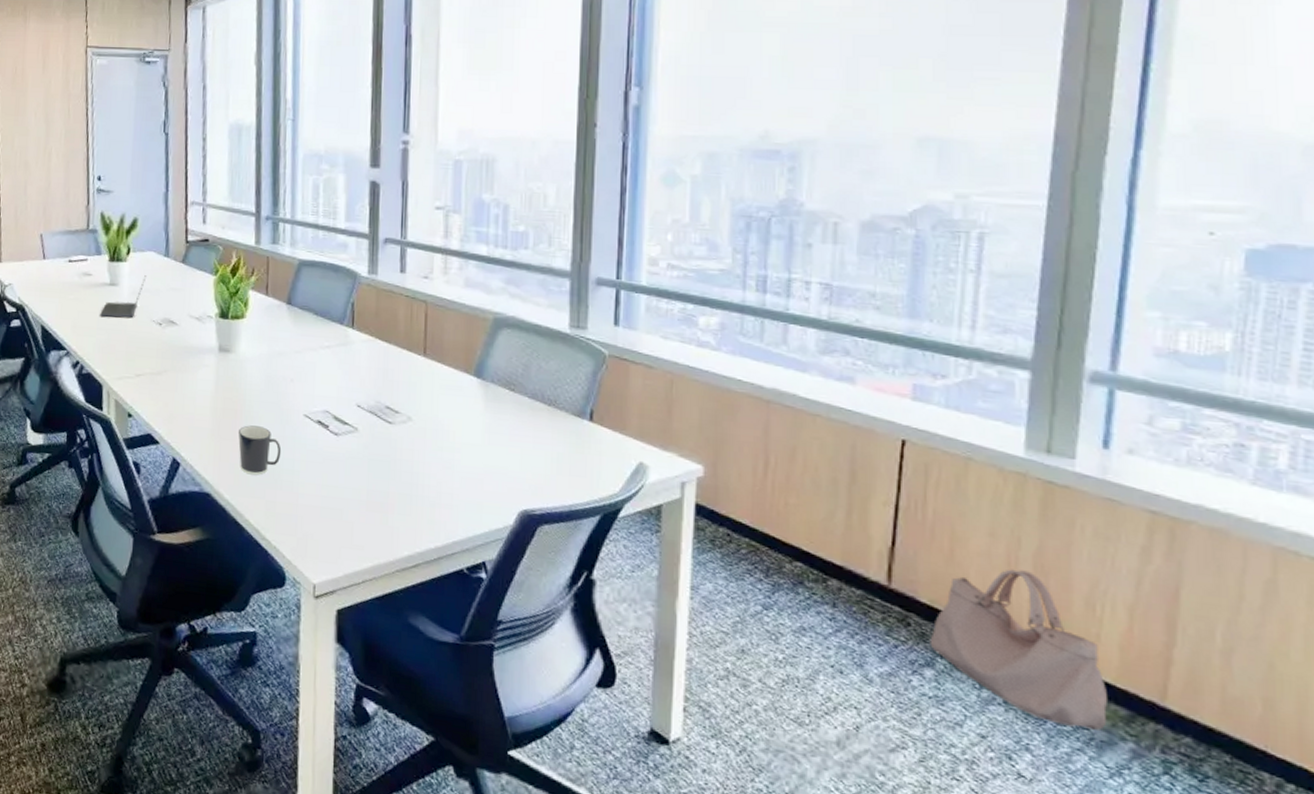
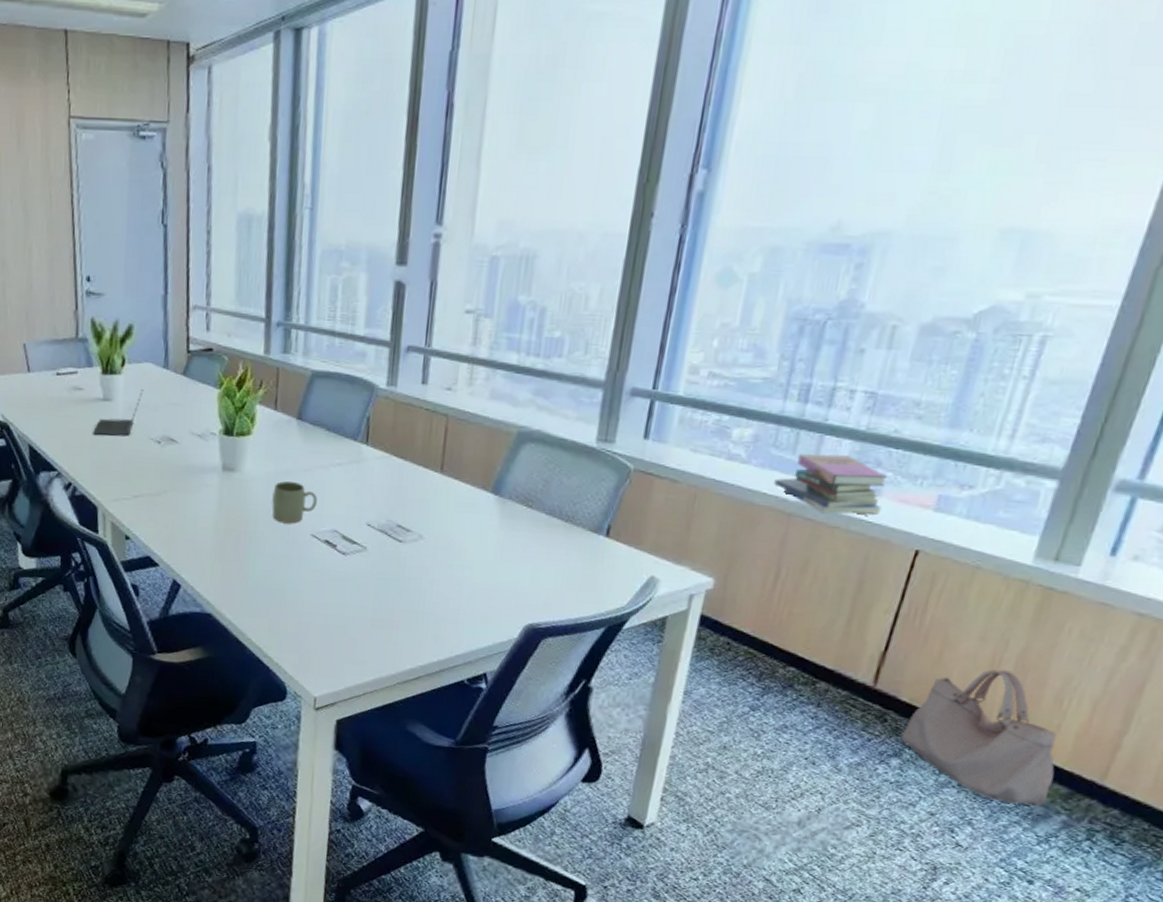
mug: present [237,425,282,476] -> none [241,546,287,596]
mug: none [265,362,308,403] -> present [271,481,317,523]
books: none [747,342,859,403] -> present [774,454,886,515]

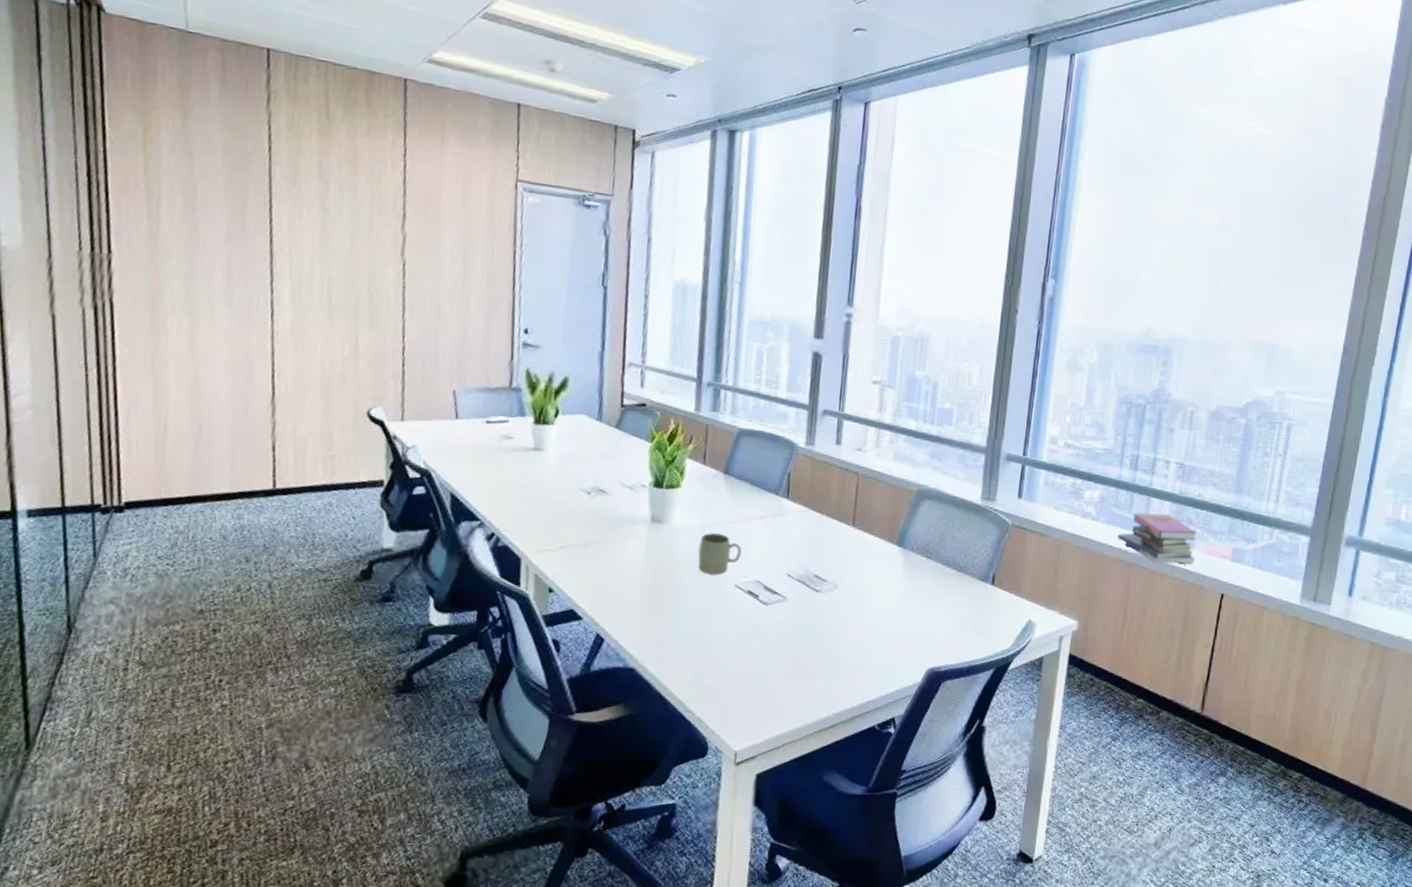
laptop computer: present [93,389,144,436] -> none [521,440,576,486]
handbag: present [901,669,1057,806] -> none [1224,693,1332,811]

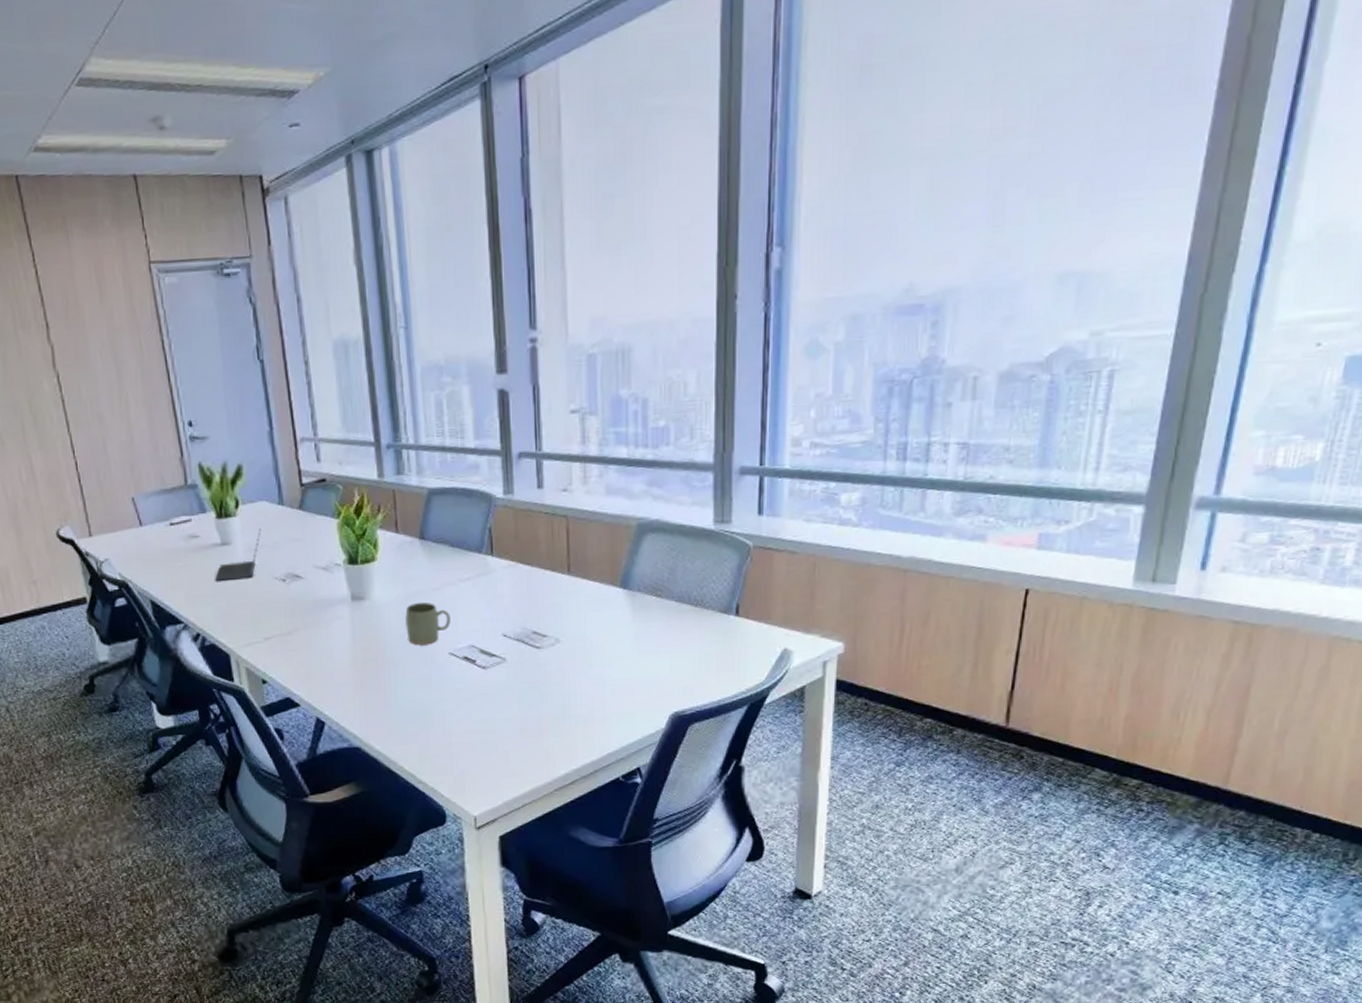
laptop computer: none [521,440,576,486] -> present [215,529,262,581]
books: present [1117,513,1196,564] -> none [886,506,989,566]

